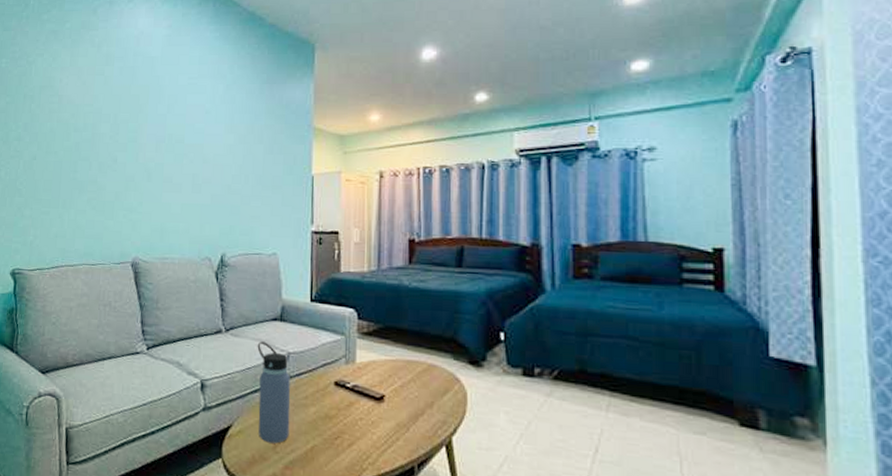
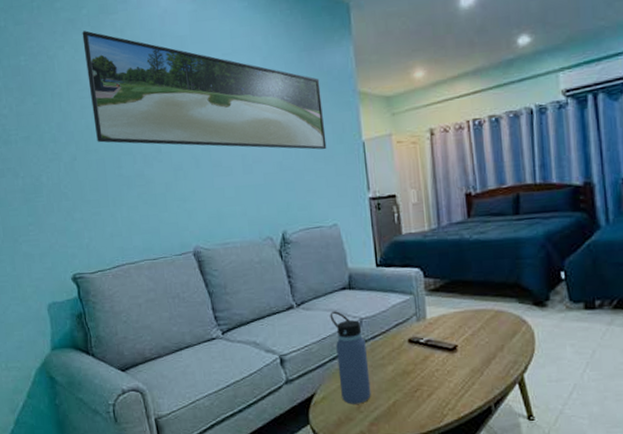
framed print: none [58,42,278,178] -> present [82,30,327,150]

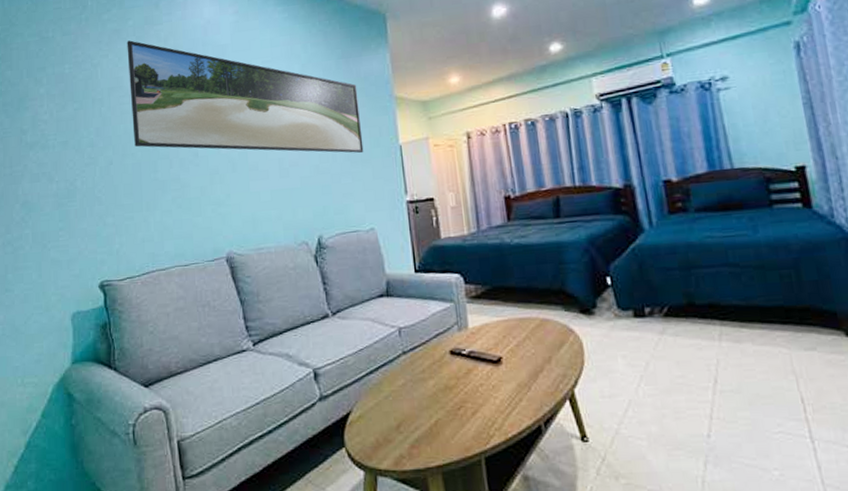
water bottle: present [329,311,371,404] -> none [366,320,411,424]

